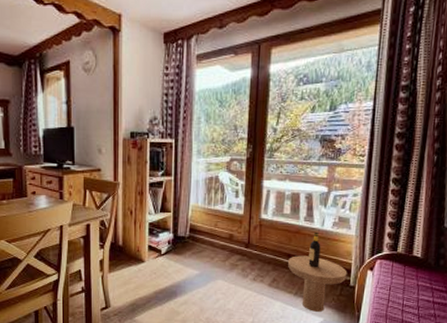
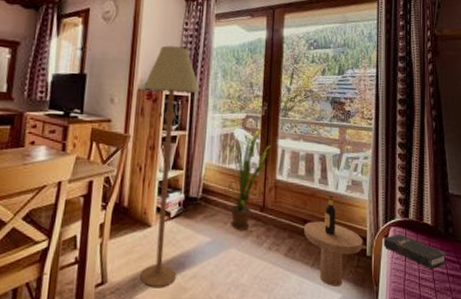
floor lamp: none [129,93,182,312] -> present [140,45,199,288]
house plant: none [209,172,255,264] -> present [224,130,270,230]
hardback book: none [368,266,435,298] -> present [384,233,447,270]

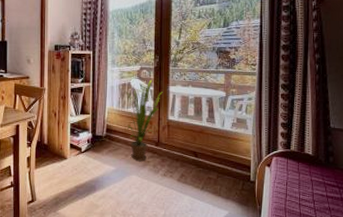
floor lamp: present [140,45,199,288] -> none [54,13,99,205]
side table: present [304,195,363,286] -> none [194,131,248,205]
hardback book: present [384,233,447,270] -> none [266,162,327,193]

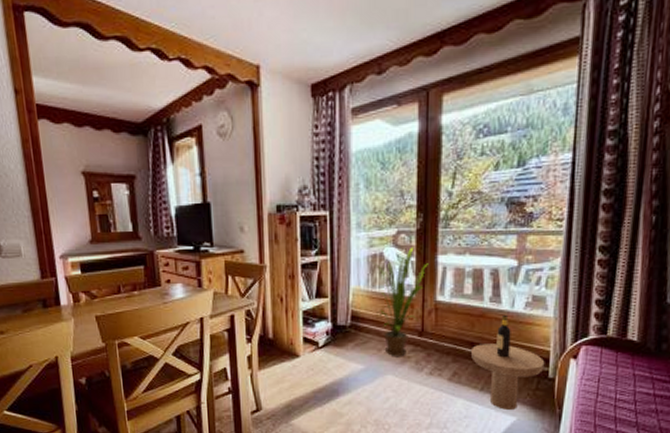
side table: none [194,131,248,205] -> present [471,314,545,410]

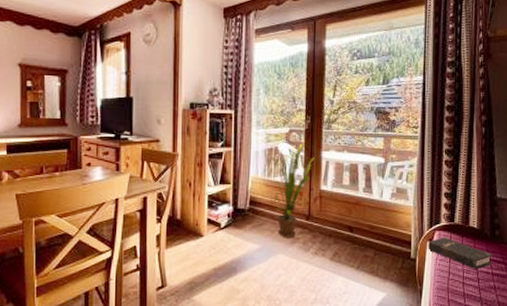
side table: present [471,314,545,410] -> none [349,203,408,286]
hardback book: none [571,353,656,391] -> present [428,237,492,270]

